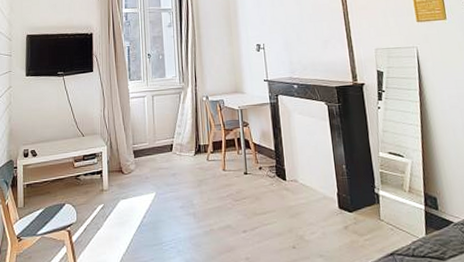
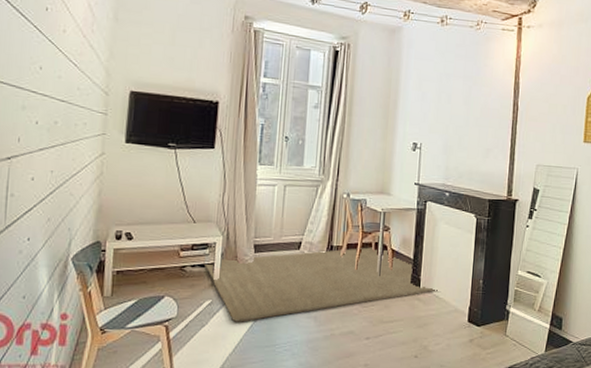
rug: none [94,143,303,223] -> present [203,247,438,322]

